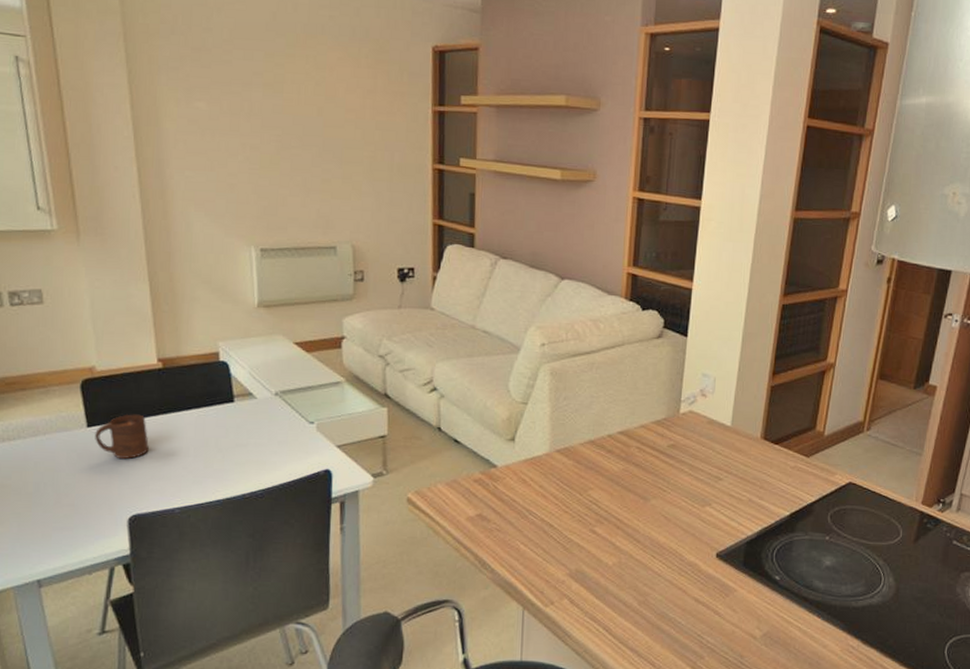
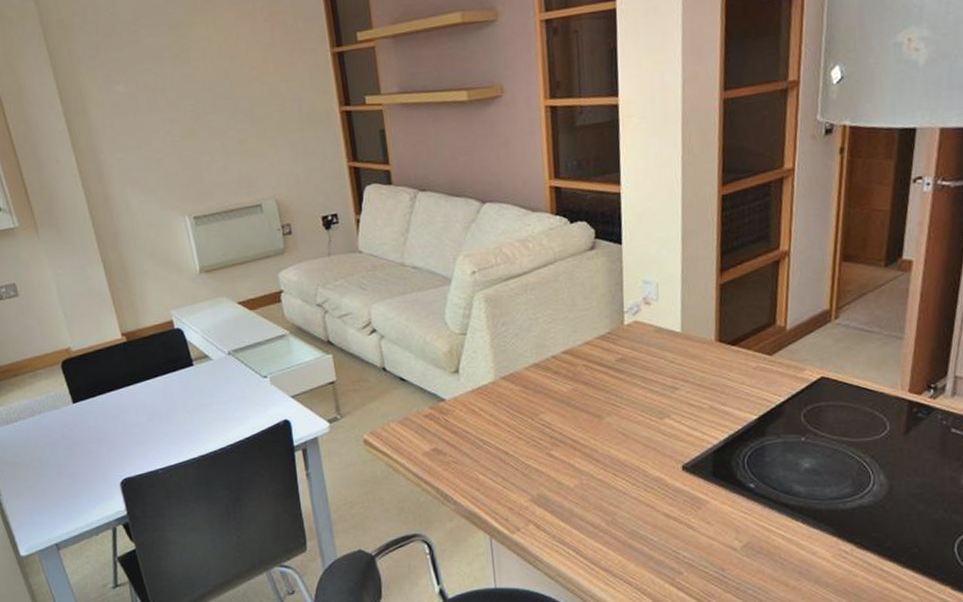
cup: present [95,414,149,460] -> none [80,386,128,430]

